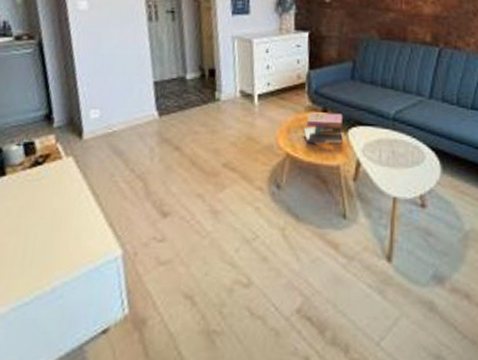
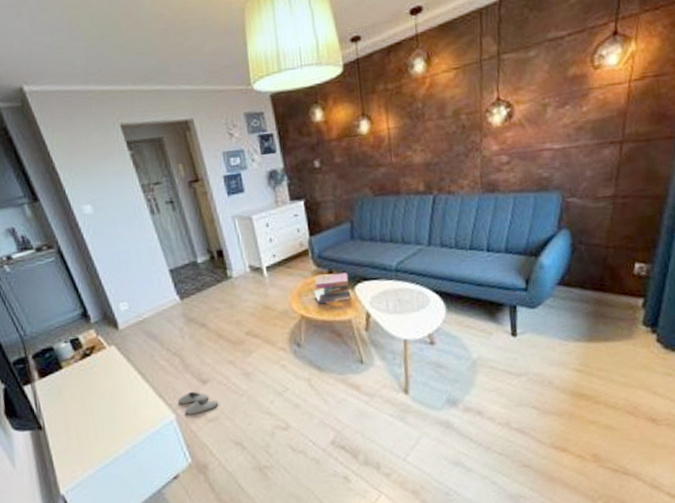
slippers: none [129,224,175,254] -> present [177,391,218,415]

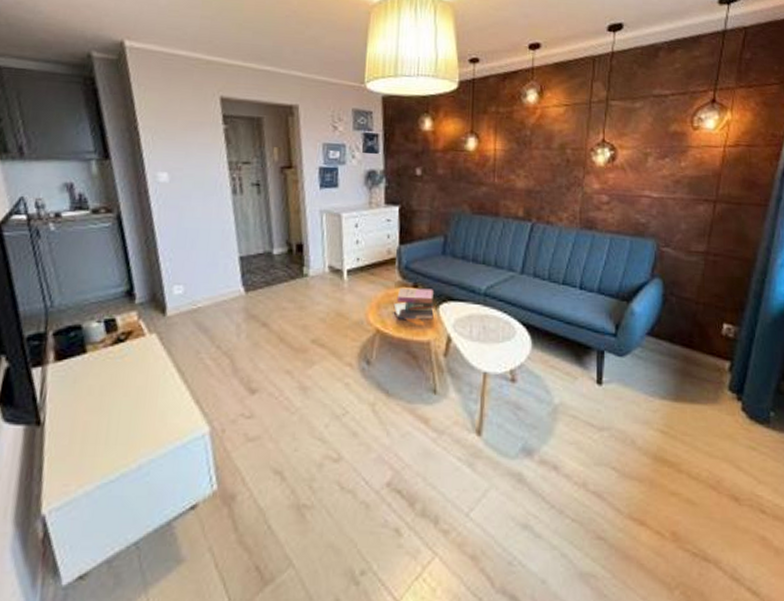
slippers: present [177,391,218,415] -> none [216,400,264,430]

